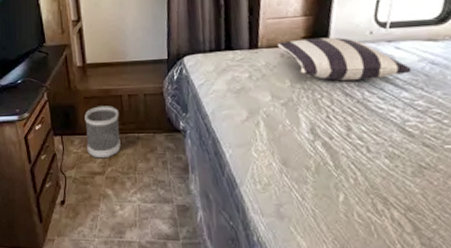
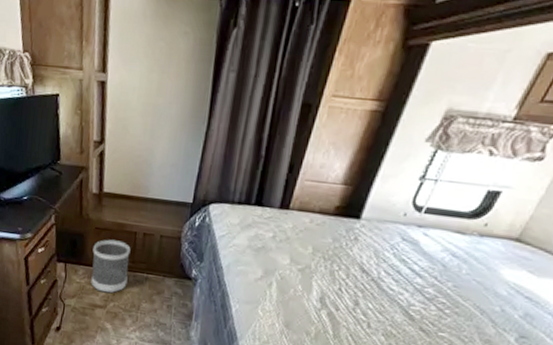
pillow: present [278,37,412,81] -> none [310,207,432,261]

